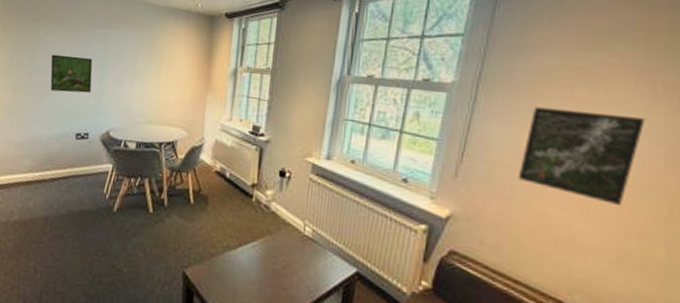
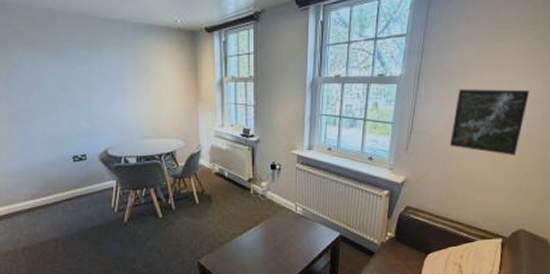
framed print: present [50,54,93,94] -> none [30,80,82,117]

